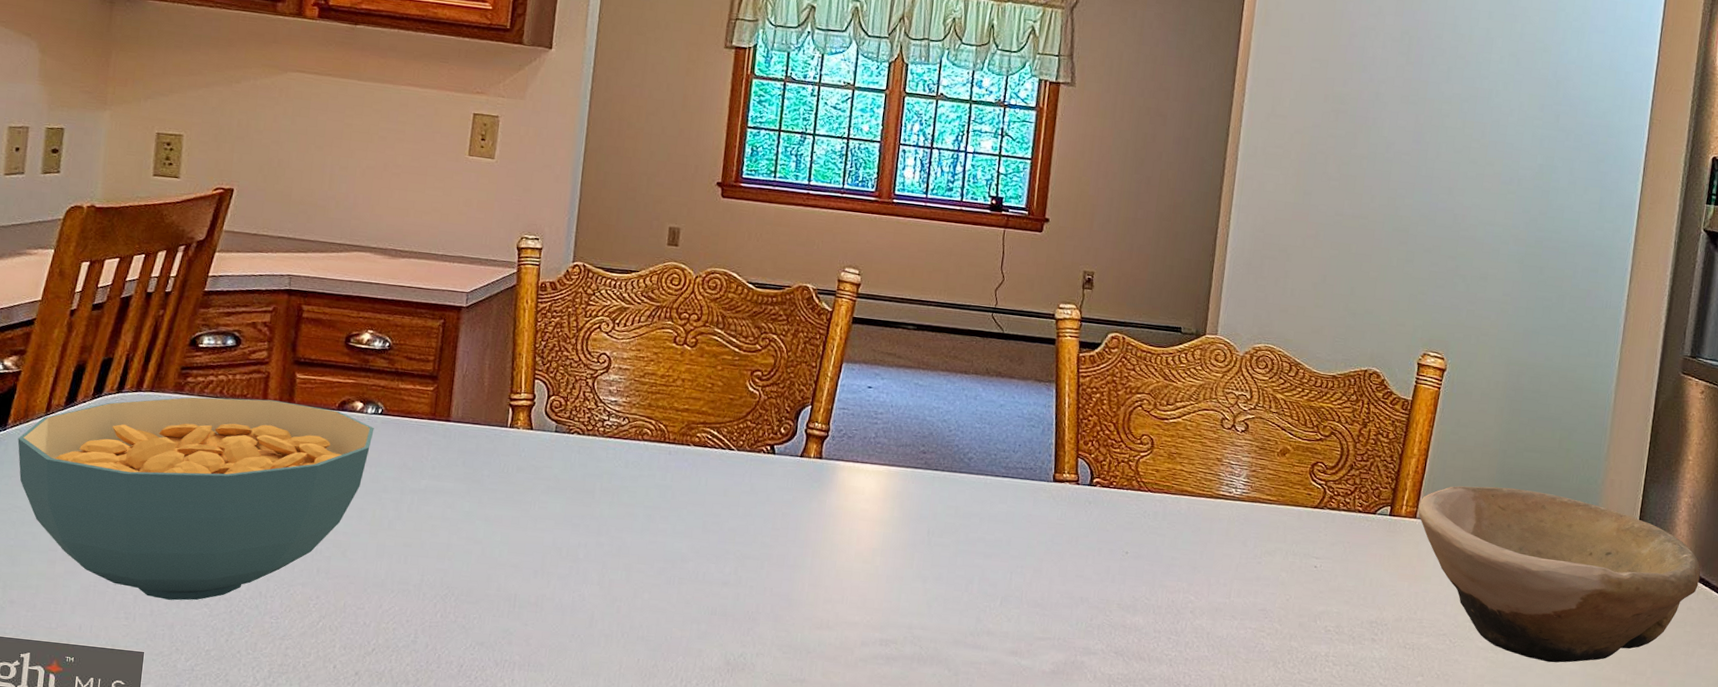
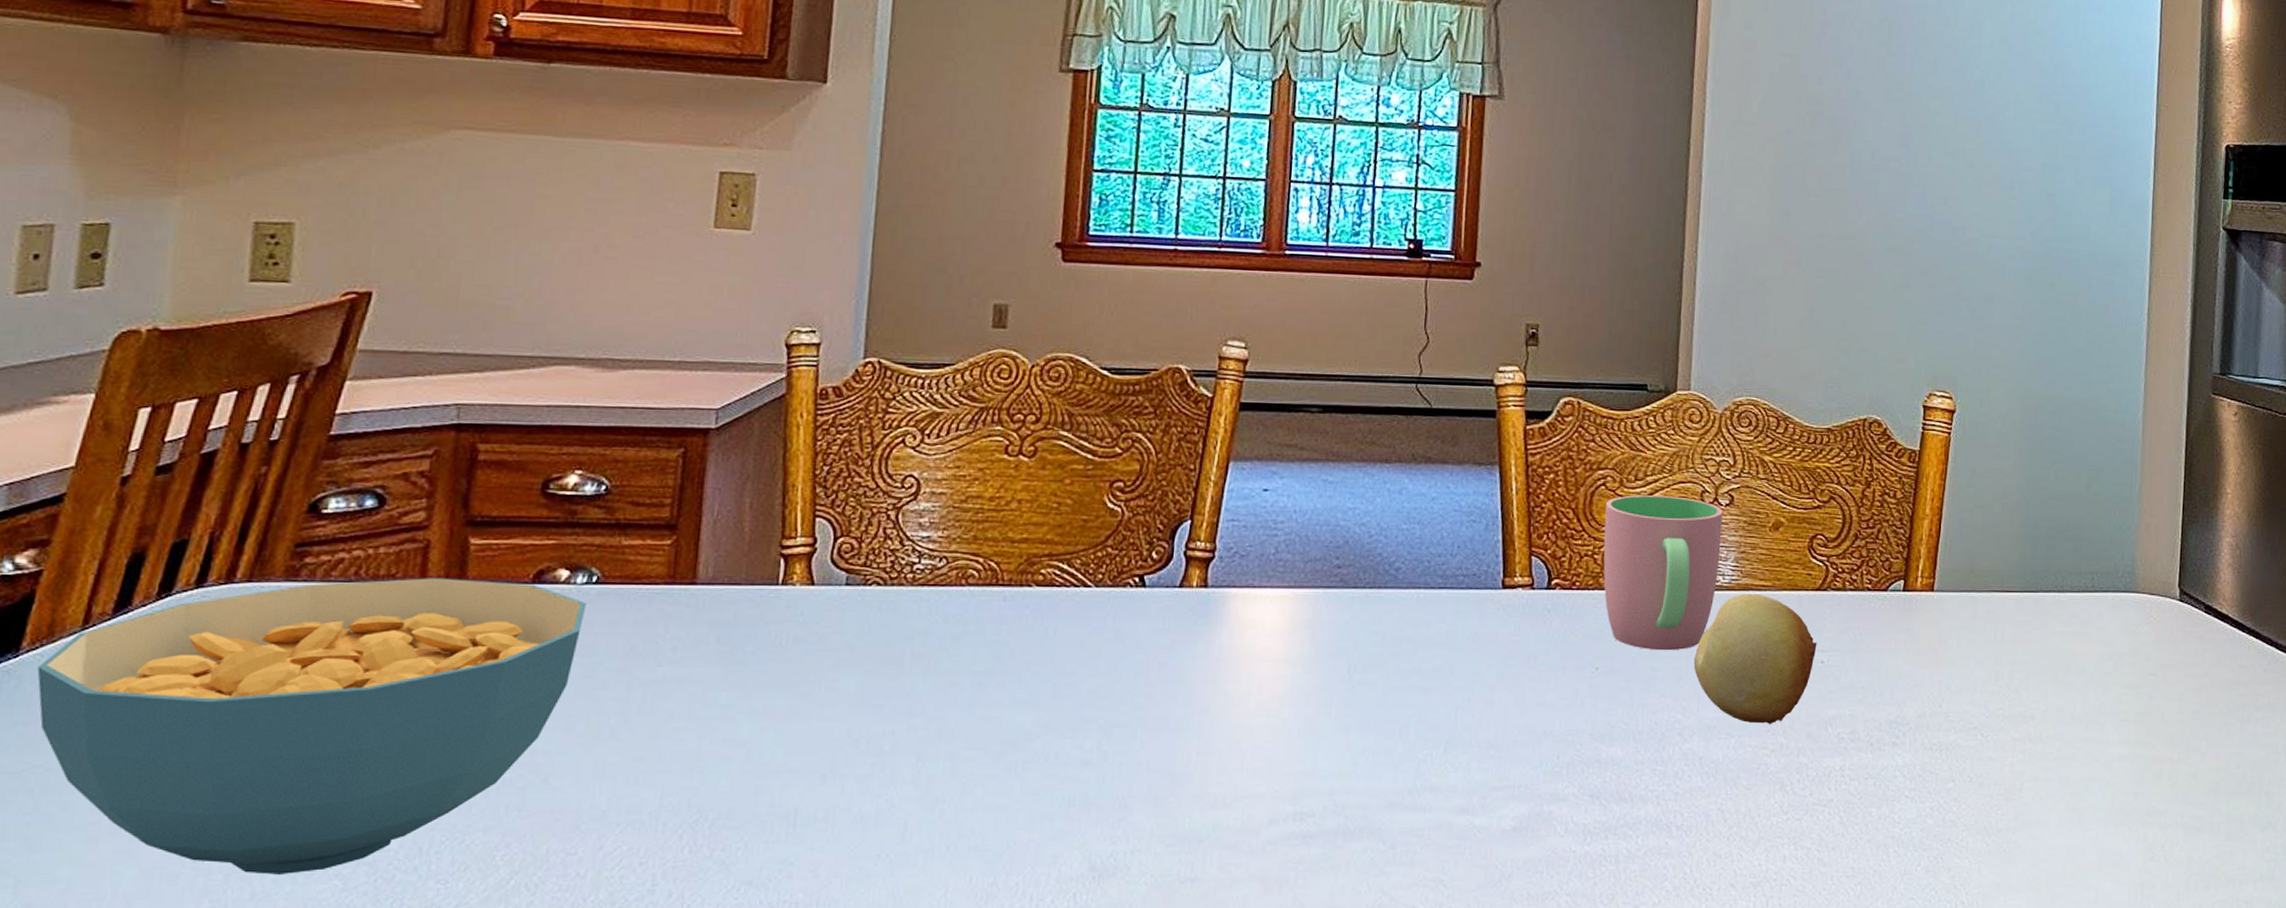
cup: none [1136,416,1239,545] -> present [1603,495,1723,651]
fruit: none [1207,505,1312,612] -> present [1693,593,1817,724]
bowl: present [1418,486,1701,663] -> none [1935,545,2250,748]

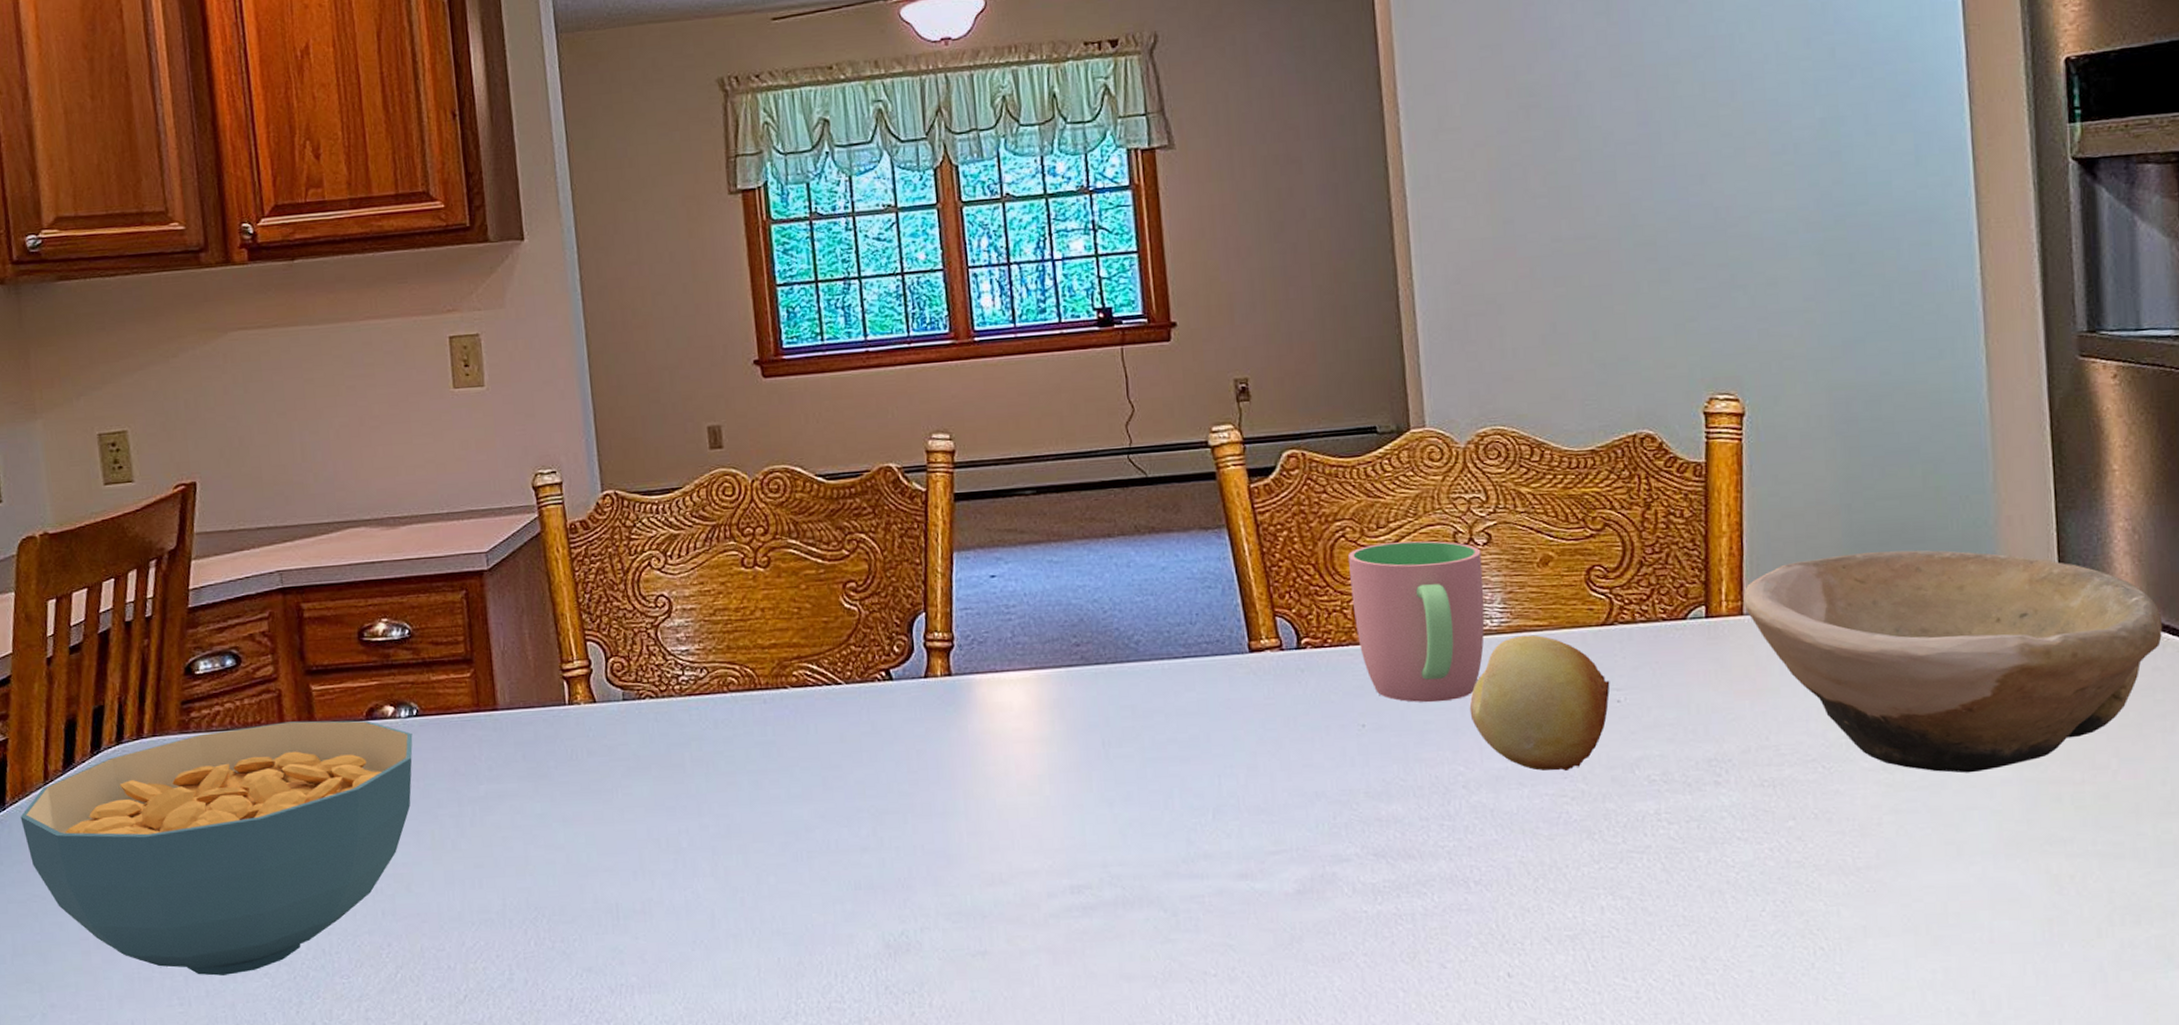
bowl: none [1935,545,2250,748] -> present [1743,550,2163,773]

